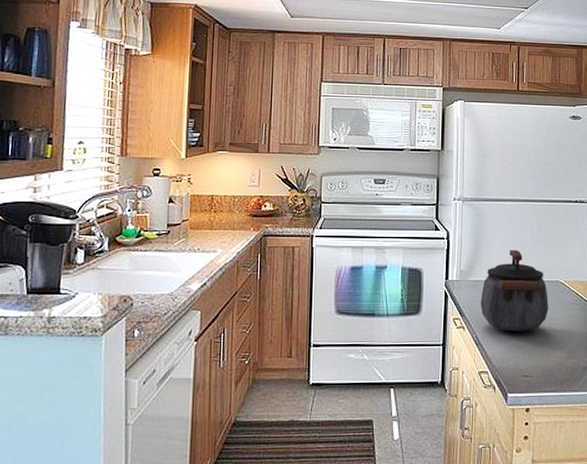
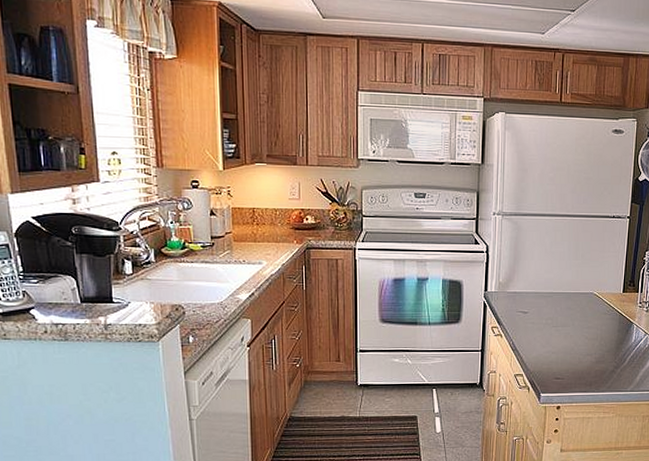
kettle: present [480,249,549,332] -> none [517,263,582,339]

